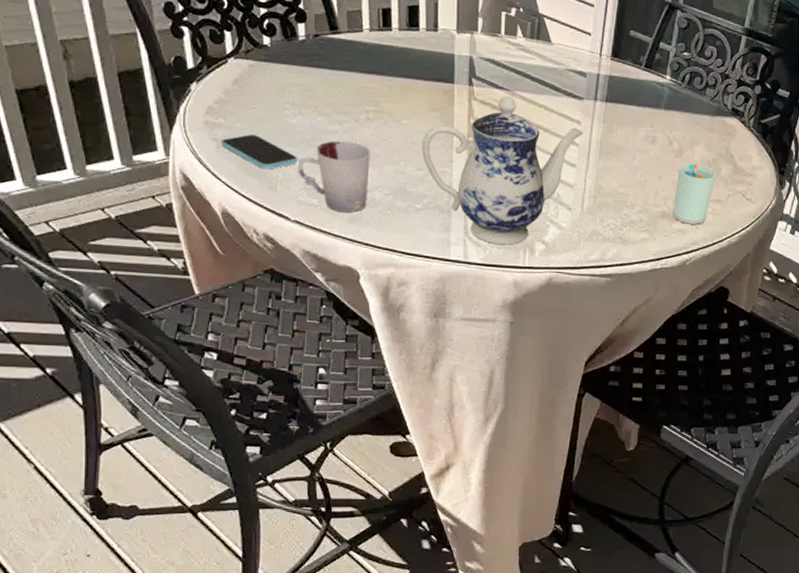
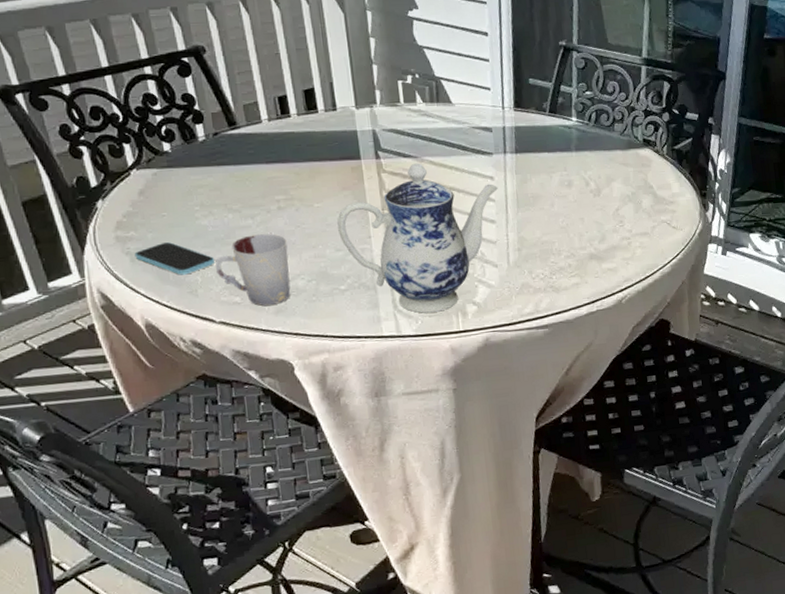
cup: present [673,163,717,225] -> none [599,200,639,262]

